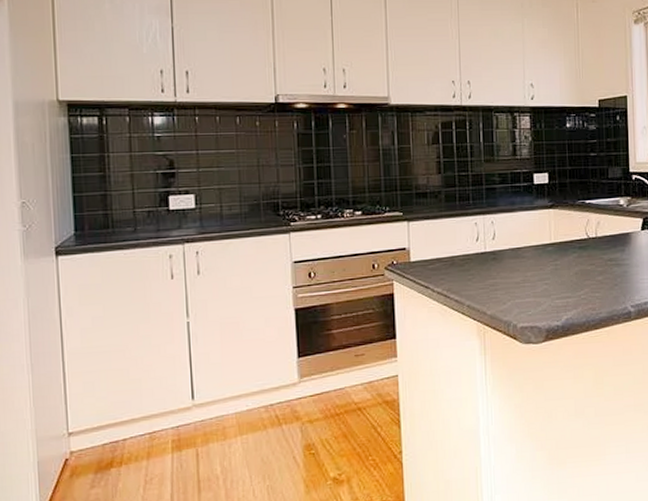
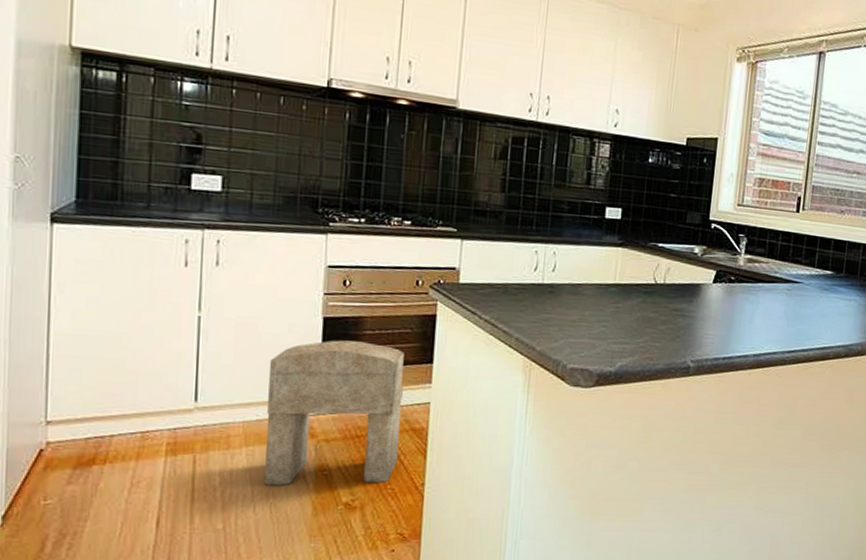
stool: none [252,326,375,470] -> present [264,340,405,486]

